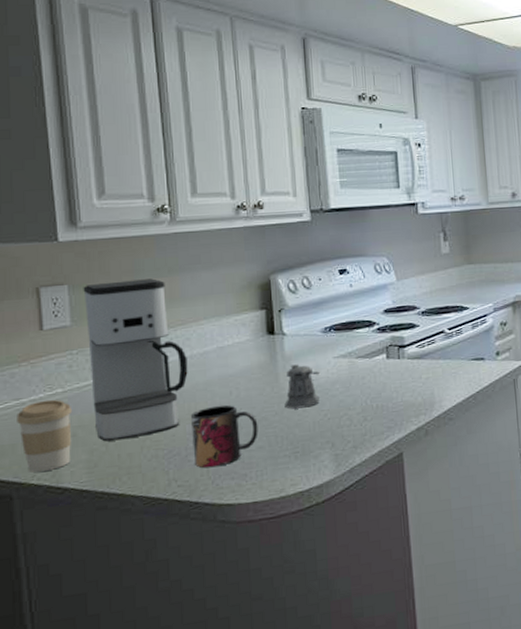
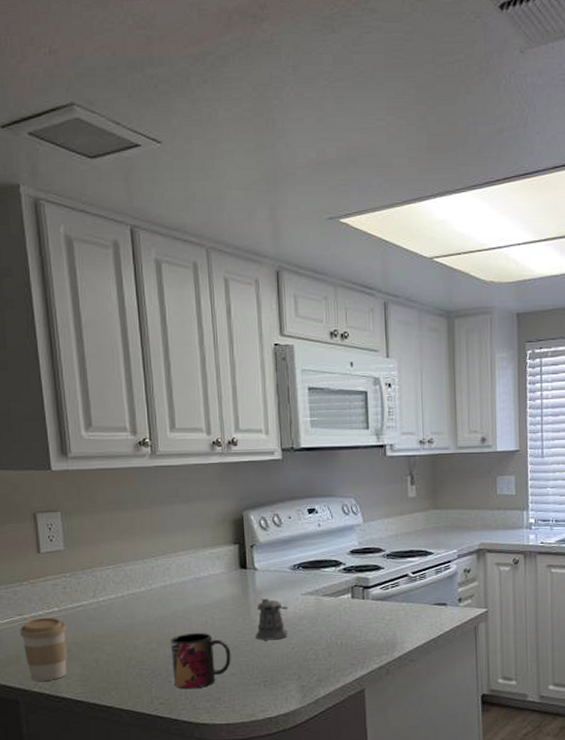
coffee maker: present [83,278,188,442] -> none [74,509,168,659]

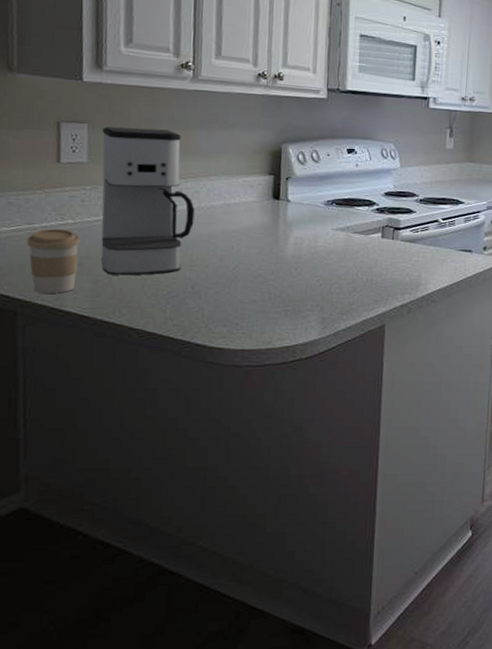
coffee maker: none [74,509,168,659] -> present [101,126,195,276]
mug: present [170,633,231,690] -> none [191,258,254,313]
pepper shaker: present [255,598,288,641] -> none [281,230,317,271]

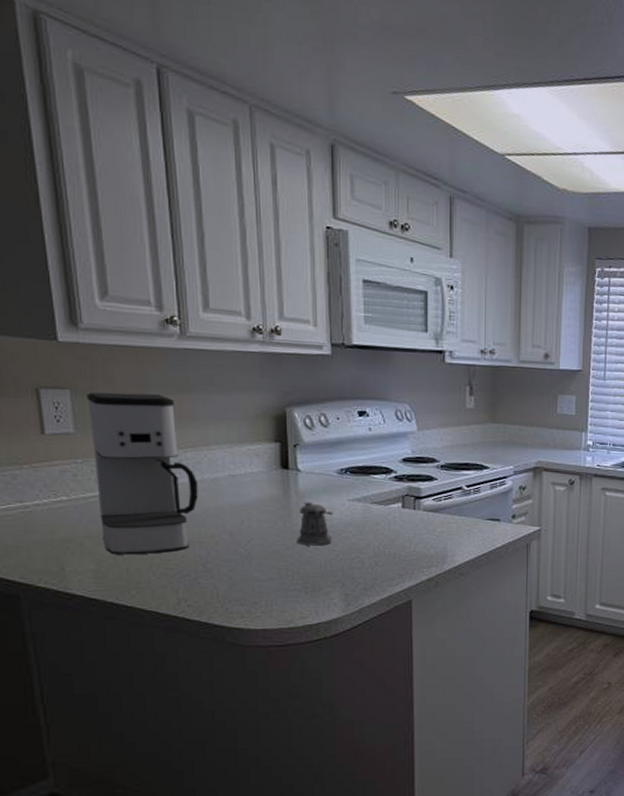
coffee cup: present [27,228,81,293] -> none [20,506,79,576]
pepper shaker: none [281,230,317,271] -> present [296,502,333,546]

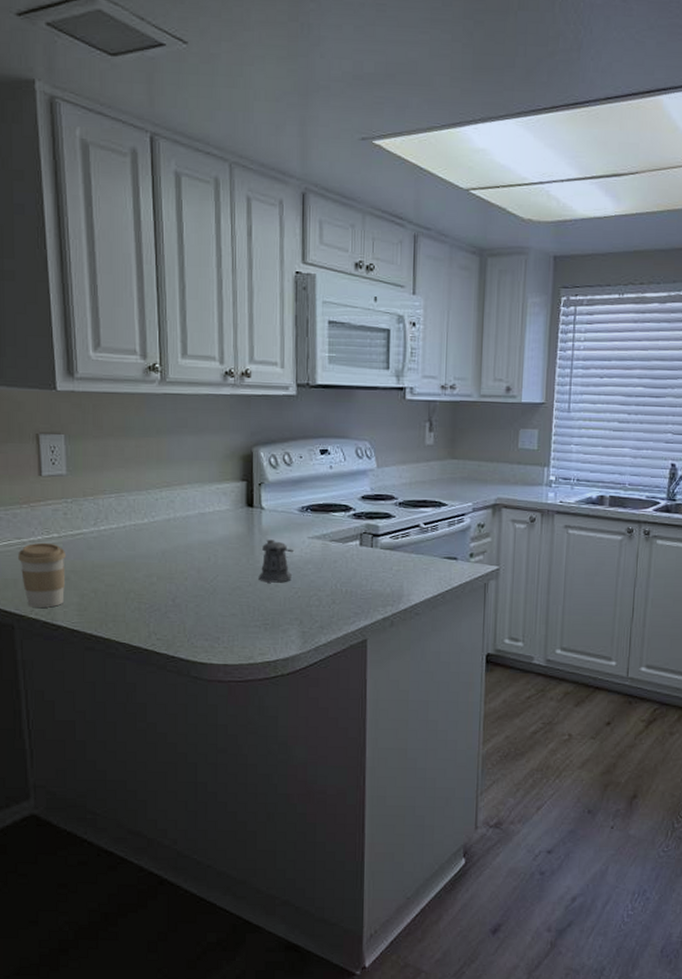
coffee cup: none [20,506,79,576] -> present [18,542,67,608]
coffee maker: present [86,392,198,555] -> none [78,436,171,589]

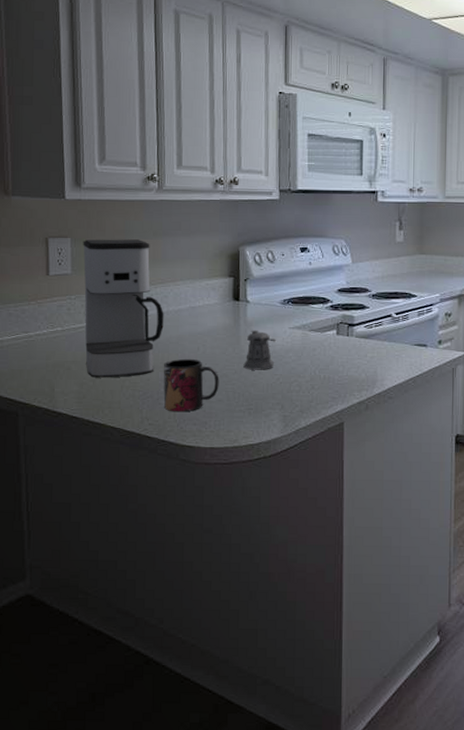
coffee cup: present [18,542,67,608] -> none [25,336,69,396]
coffee maker: none [78,436,171,589] -> present [83,239,164,378]
mug: none [171,570,232,627] -> present [163,359,219,412]

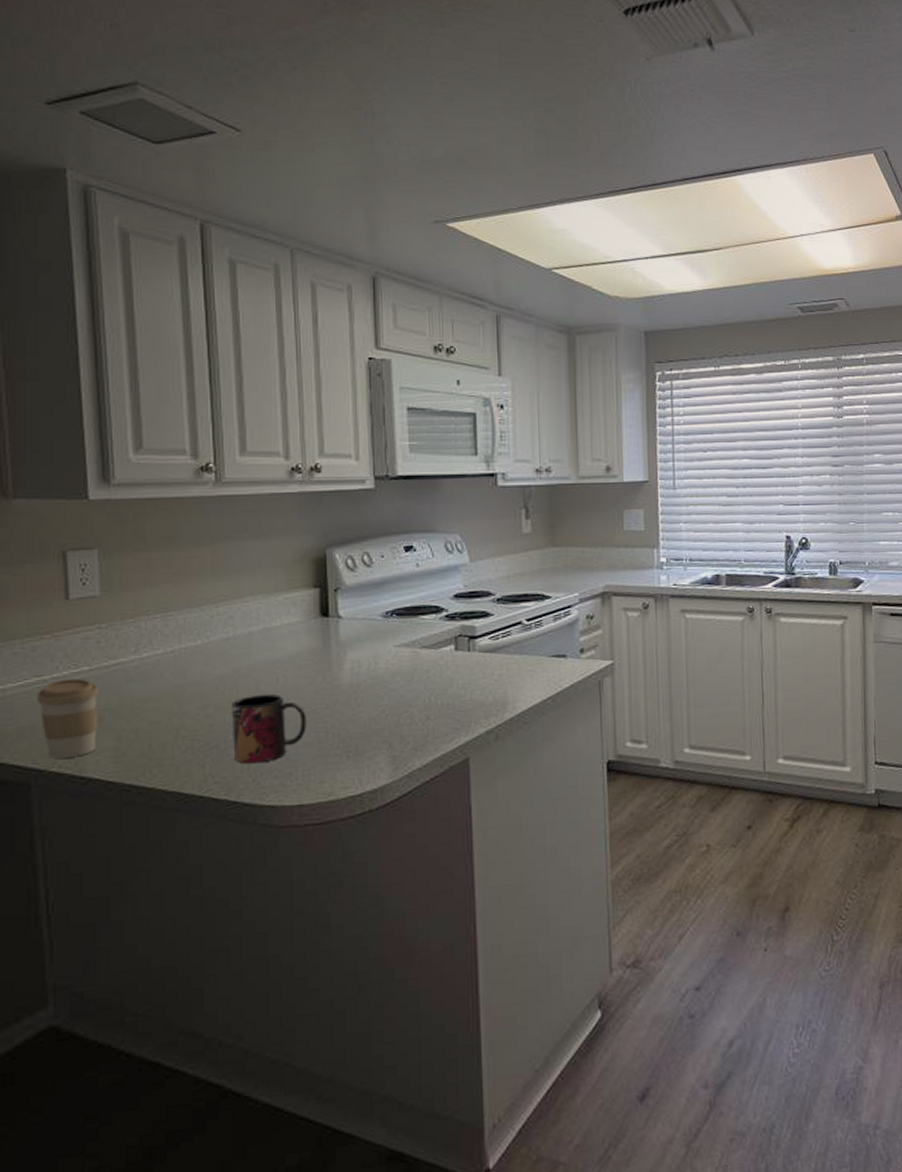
coffee cup: none [25,336,69,396] -> present [37,678,100,759]
coffee maker: present [83,239,164,378] -> none [115,547,230,729]
pepper shaker: present [243,330,276,370] -> none [337,652,378,703]

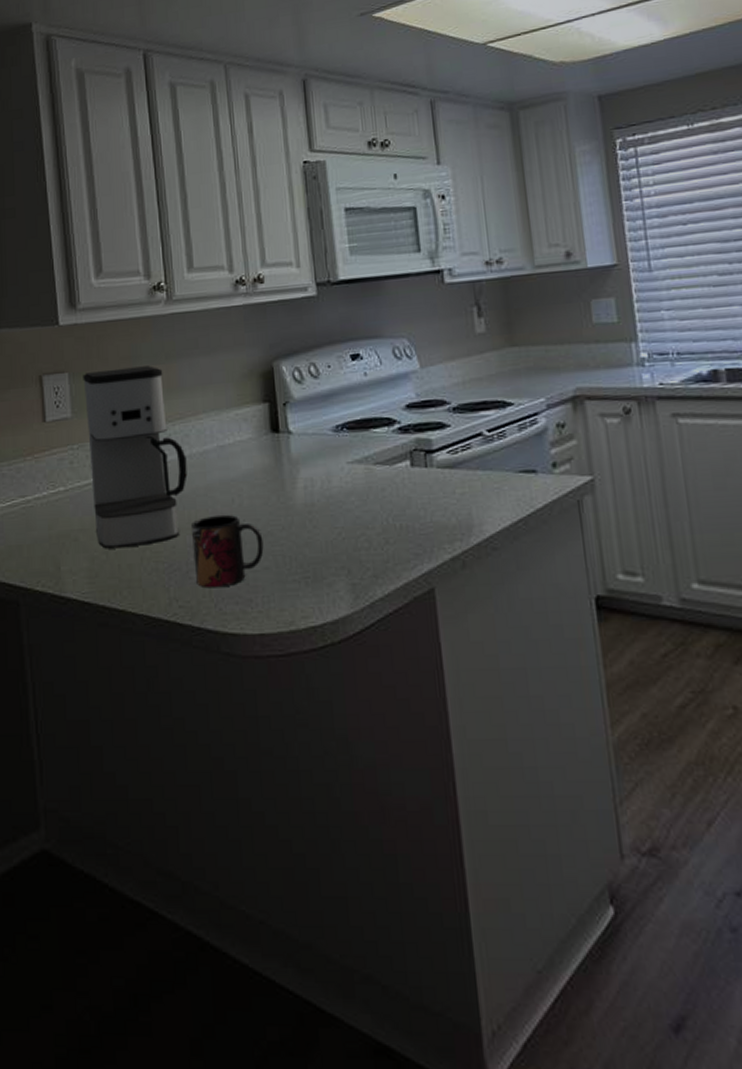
coffee cup: present [37,678,100,759] -> none [23,498,74,578]
coffee maker: none [115,547,230,729] -> present [83,366,188,549]

